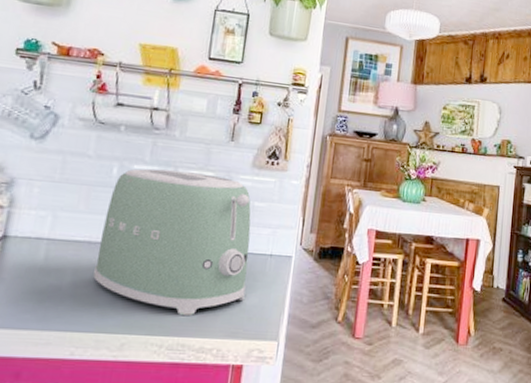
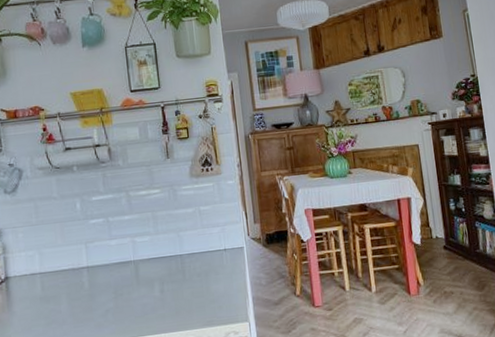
toaster: present [93,168,251,315] -> none [80,191,211,315]

